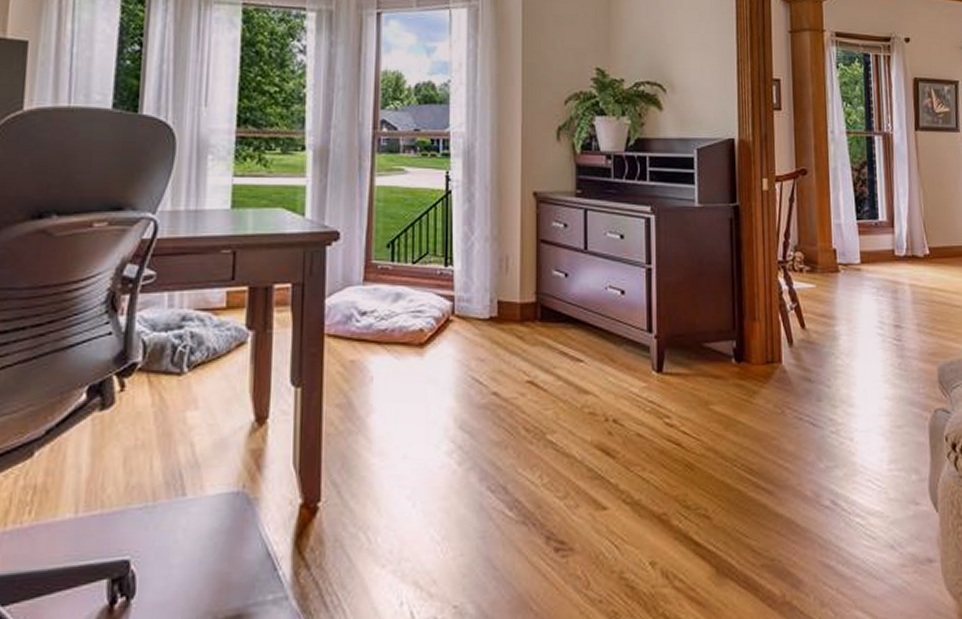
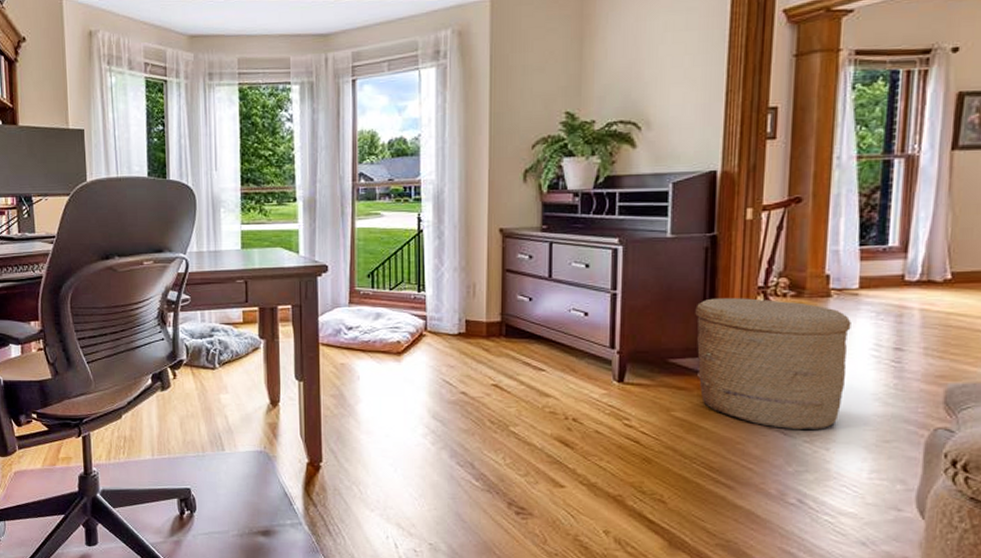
basket: none [725,273,859,420] -> present [695,298,851,430]

